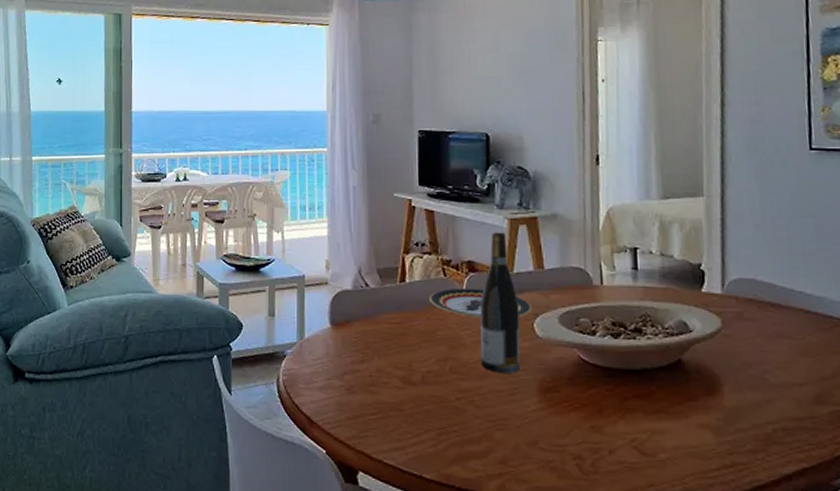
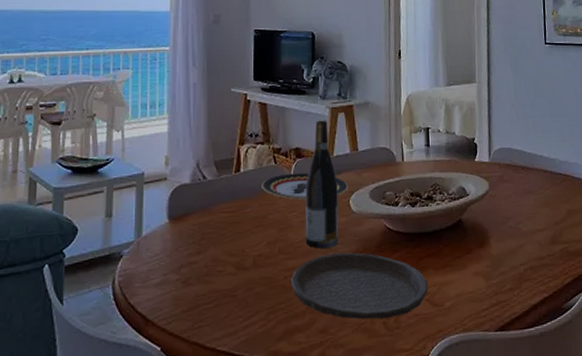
plate: none [465,379,635,461] -> present [291,252,428,320]

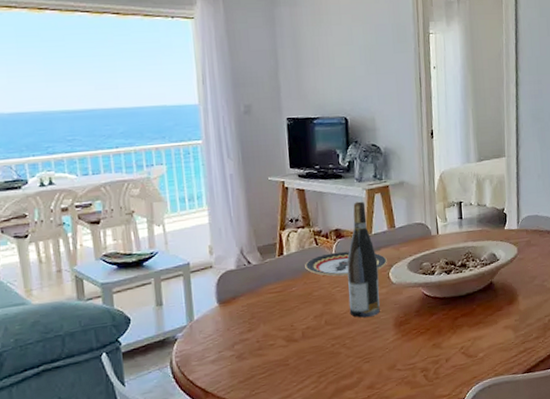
plate: present [291,252,428,320] -> none [338,318,463,375]

